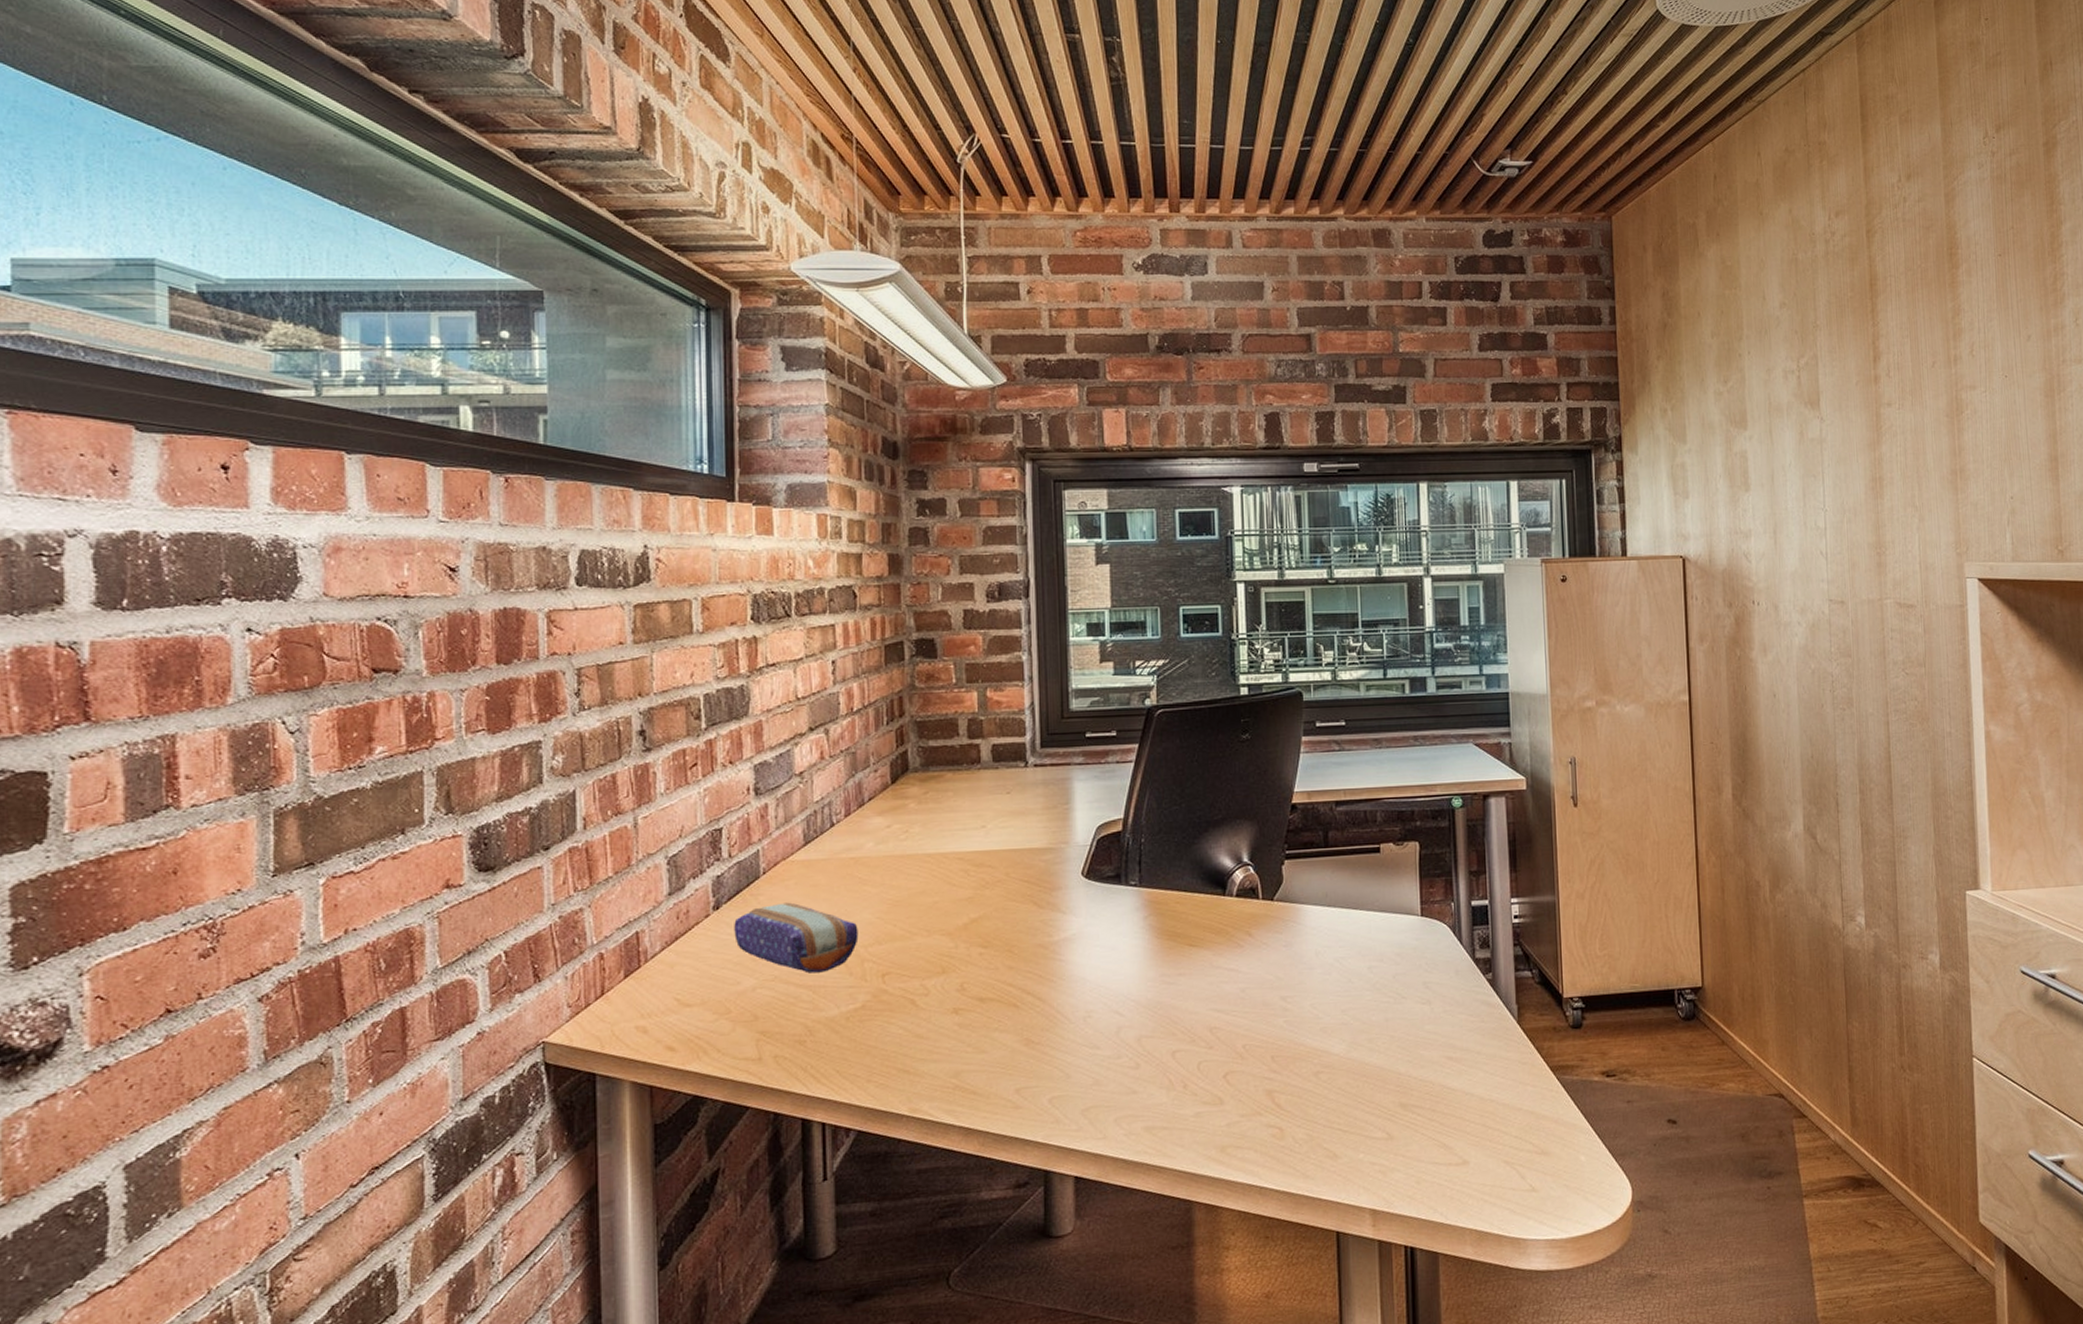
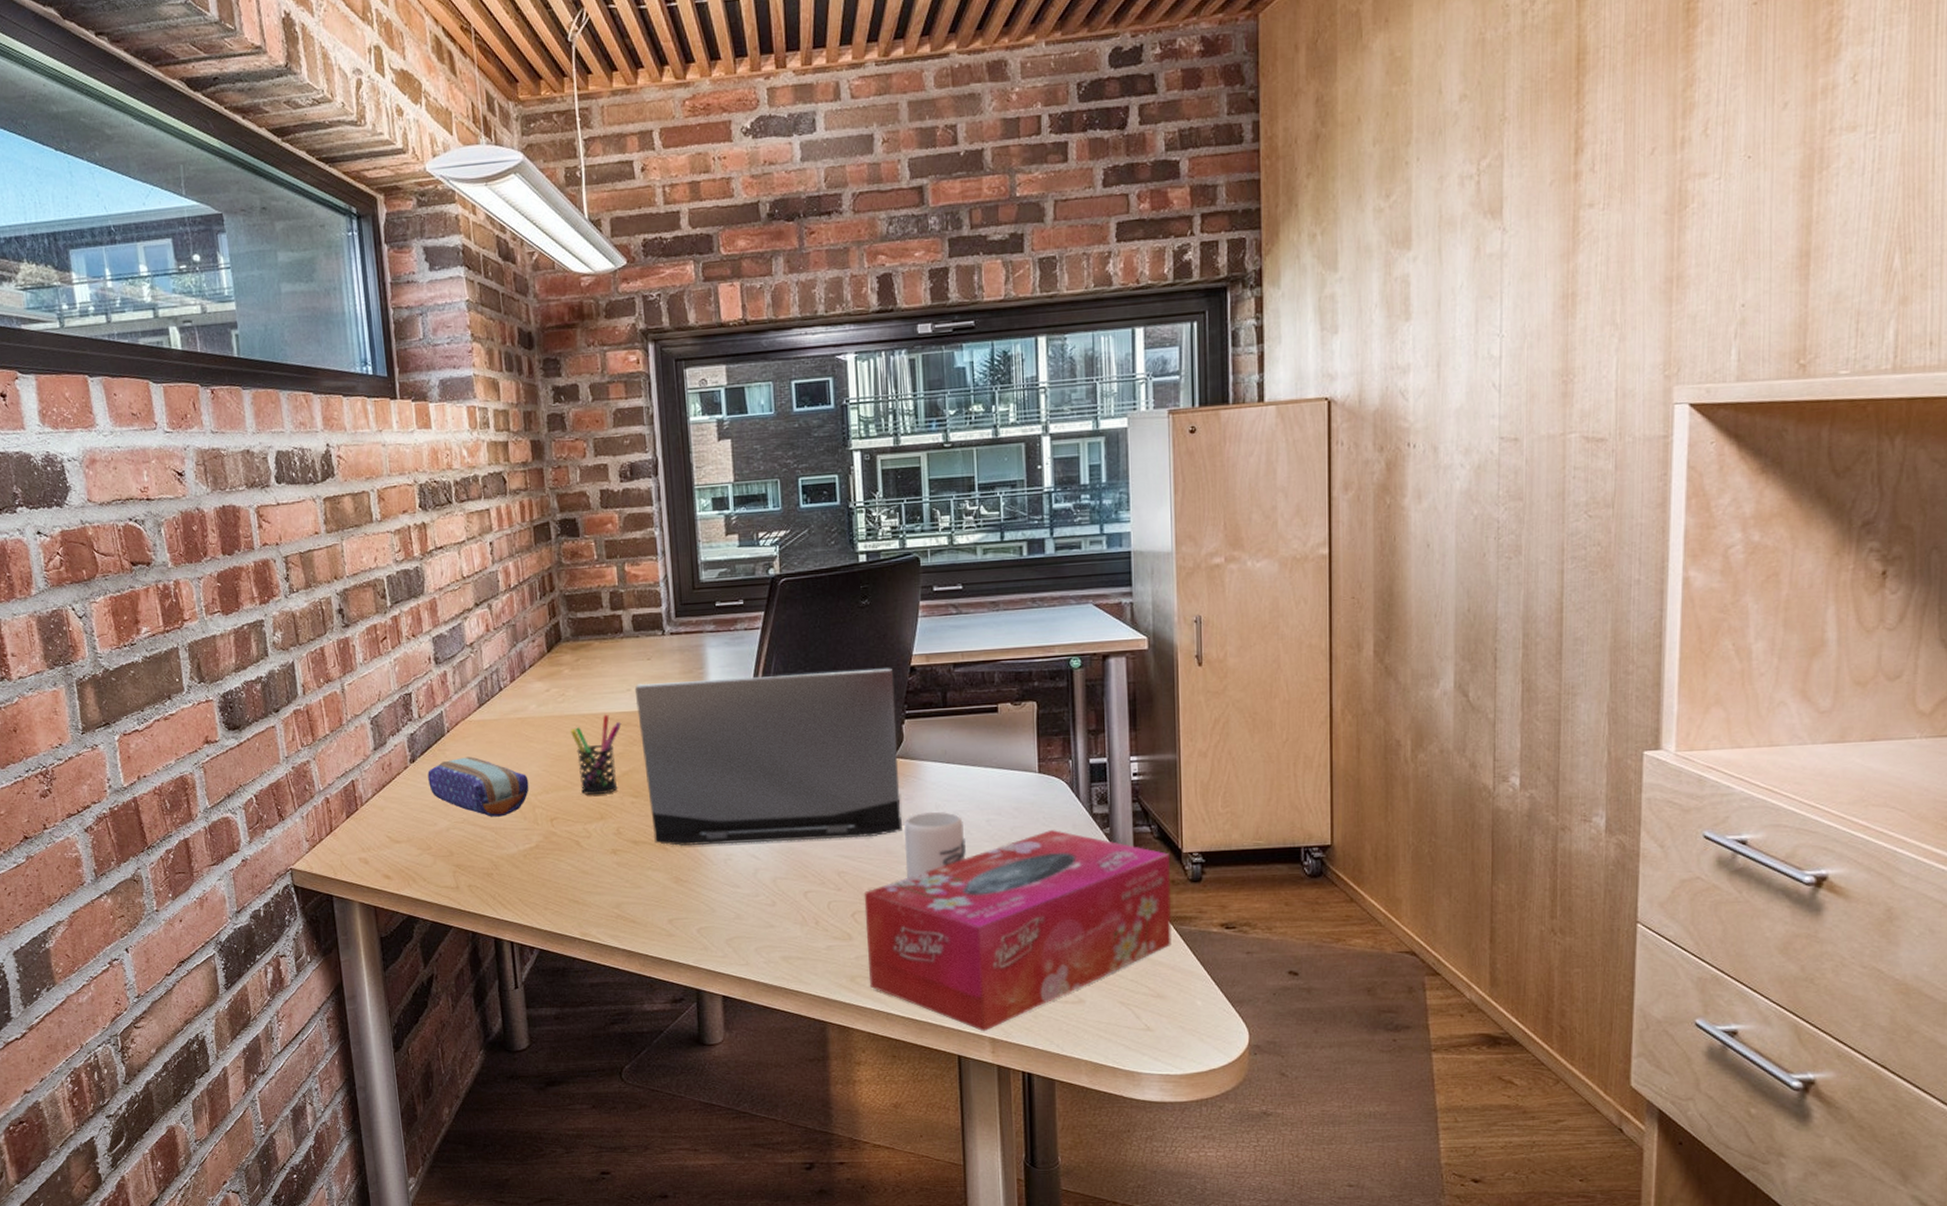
pen holder: none [912,853,973,946] -> present [570,714,622,796]
laptop computer: none [990,805,1280,1003] -> present [634,668,902,846]
tissue box: none [1237,976,1555,1203] -> present [864,830,1172,1032]
cup: none [1281,959,1347,1034] -> present [903,812,966,879]

